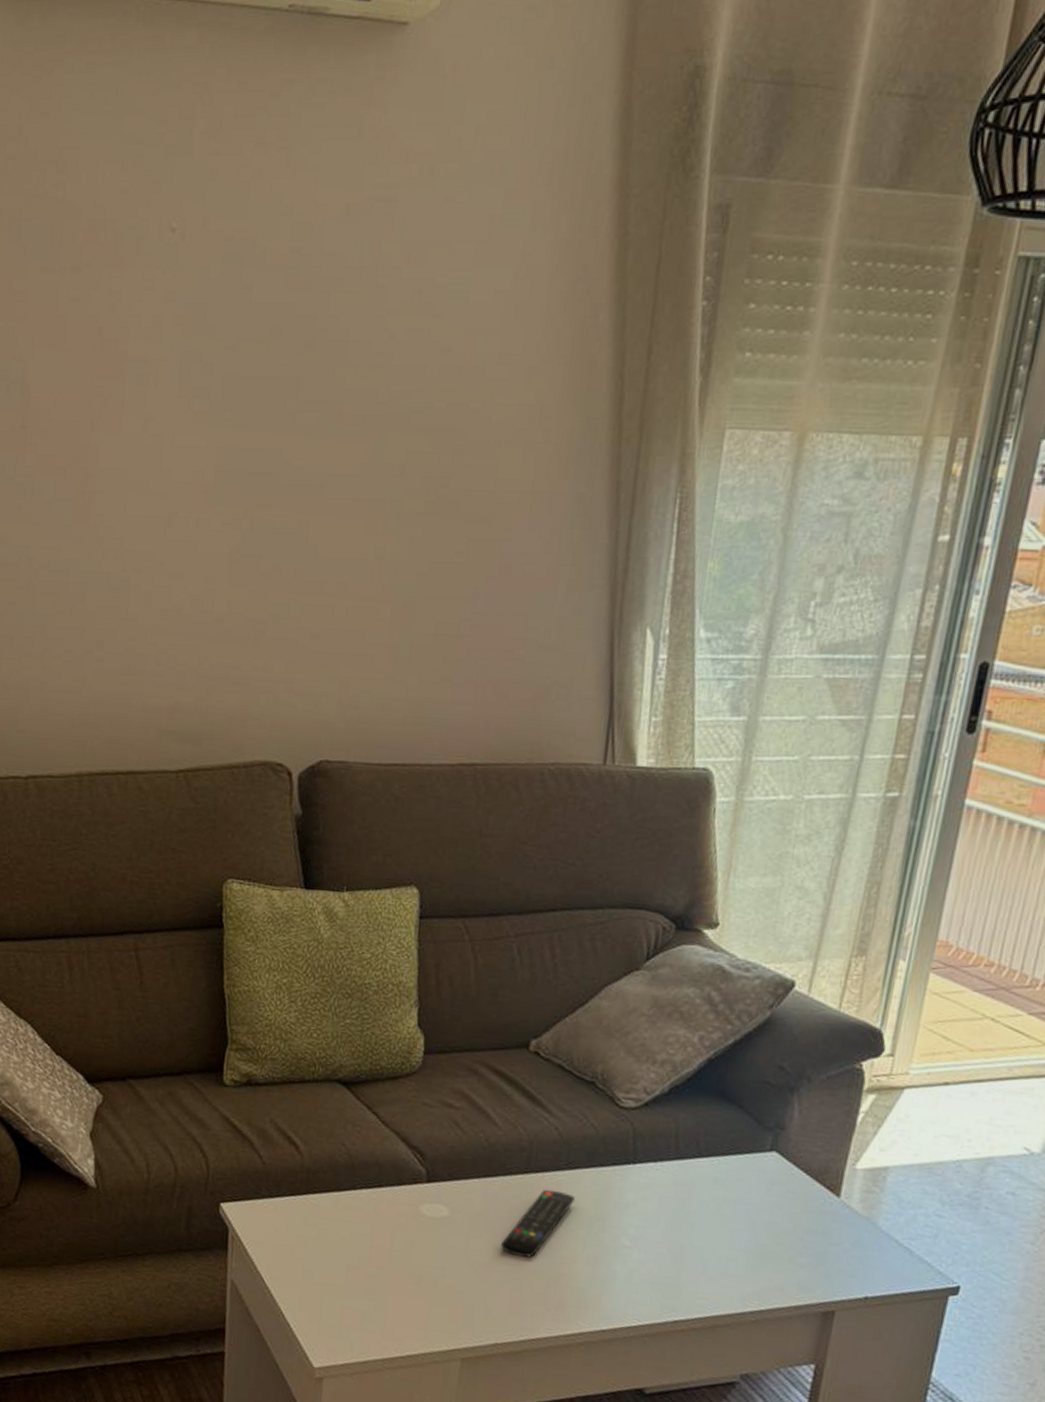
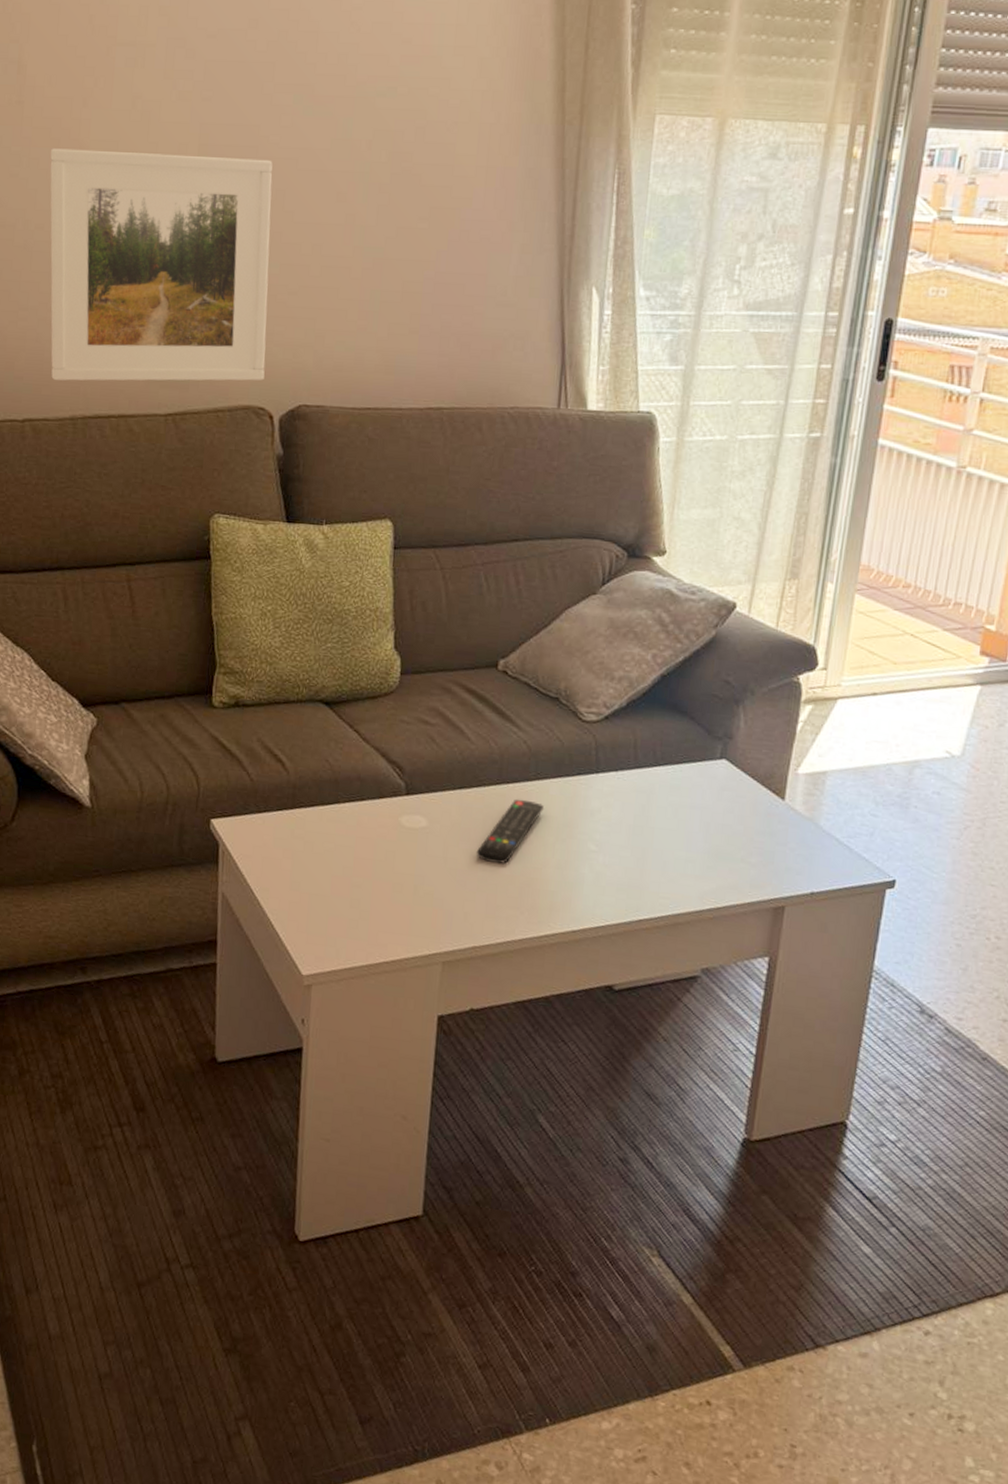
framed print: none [55,478,295,734] -> present [50,148,273,381]

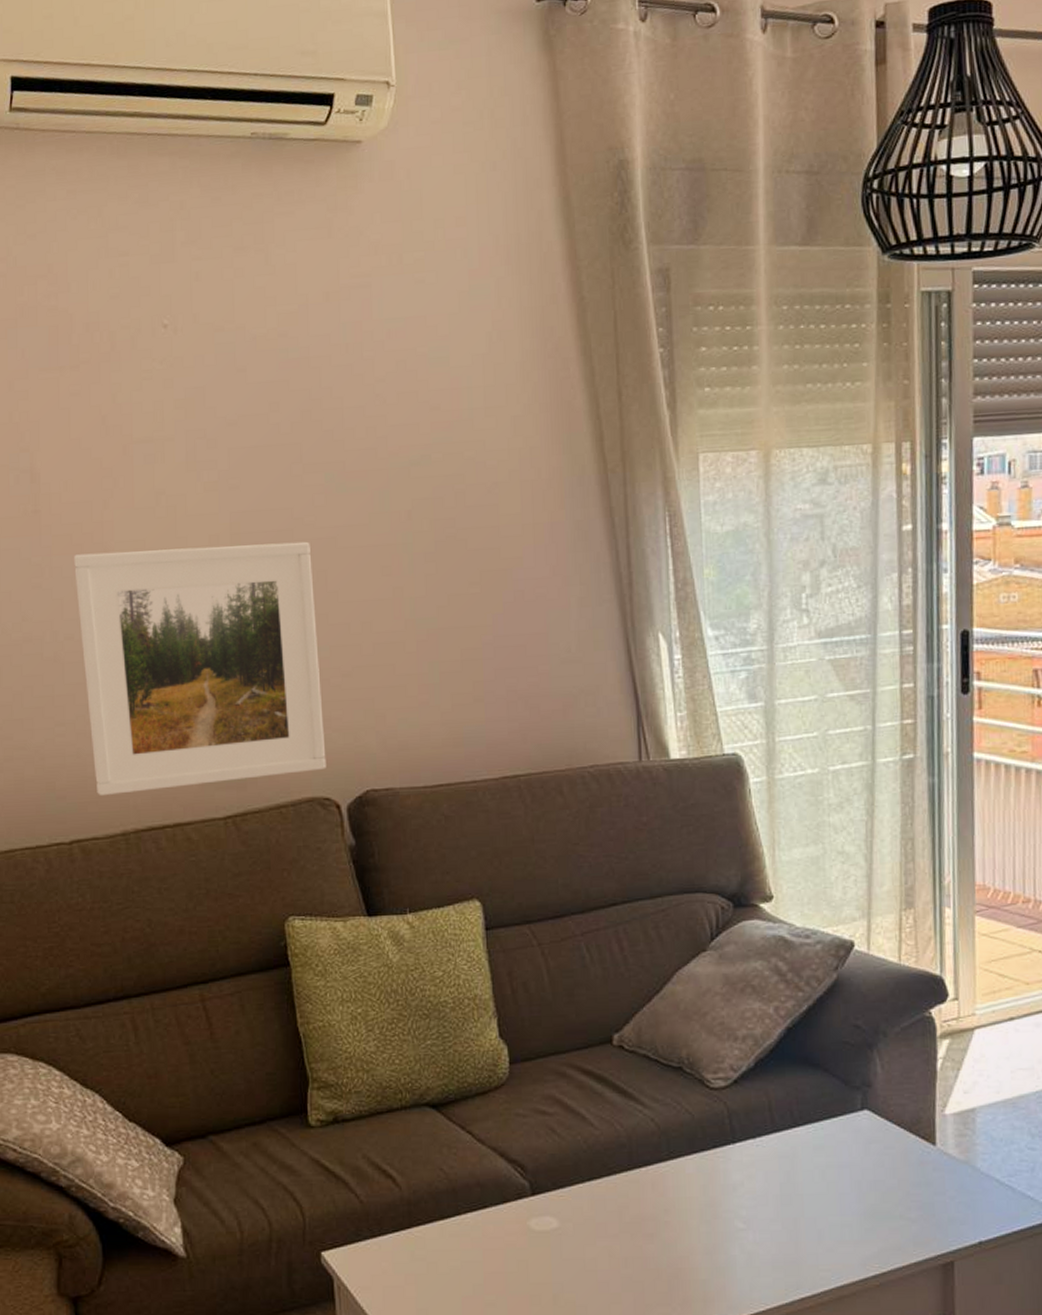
remote control: present [477,799,544,864] -> none [616,1183,682,1258]

